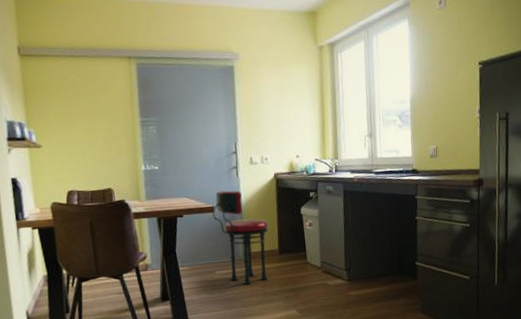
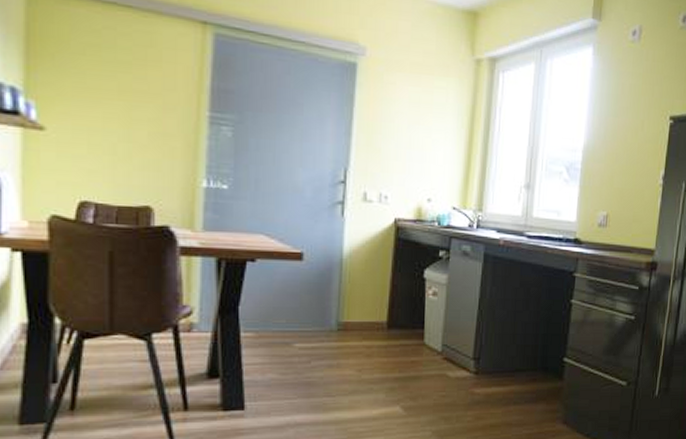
stool: present [212,190,269,285] -> none [300,231,378,367]

